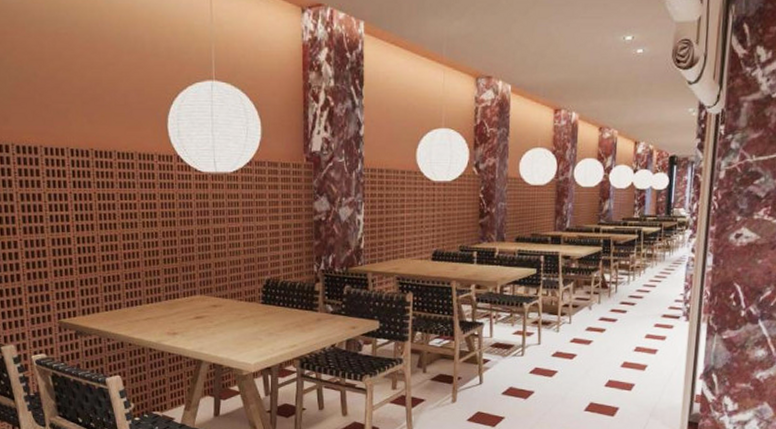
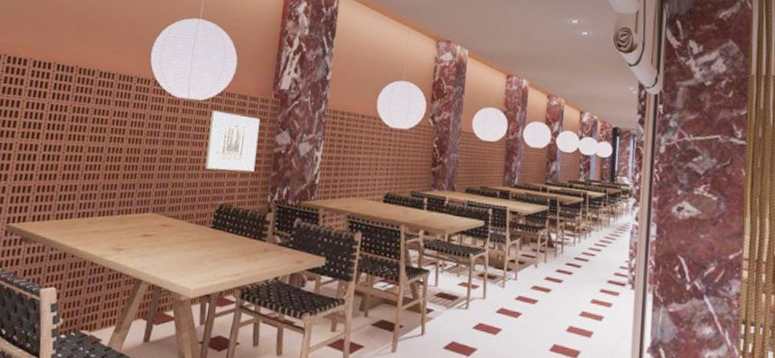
wall art: none [243,183,296,245] -> present [204,110,260,172]

